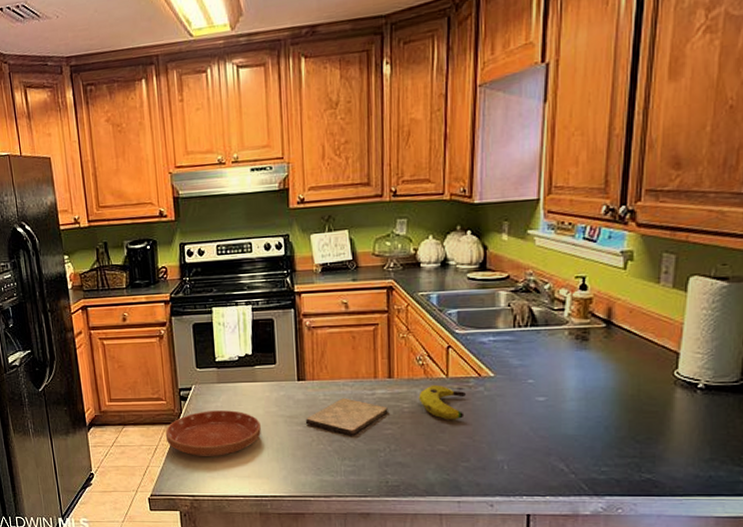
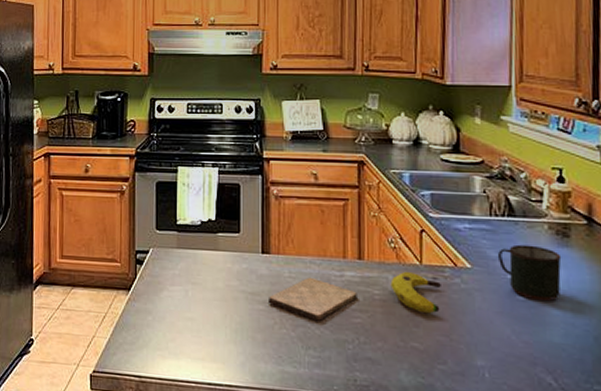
saucer: present [165,410,261,456] -> none [116,278,219,332]
mug: none [519,351,580,399] -> present [497,244,562,301]

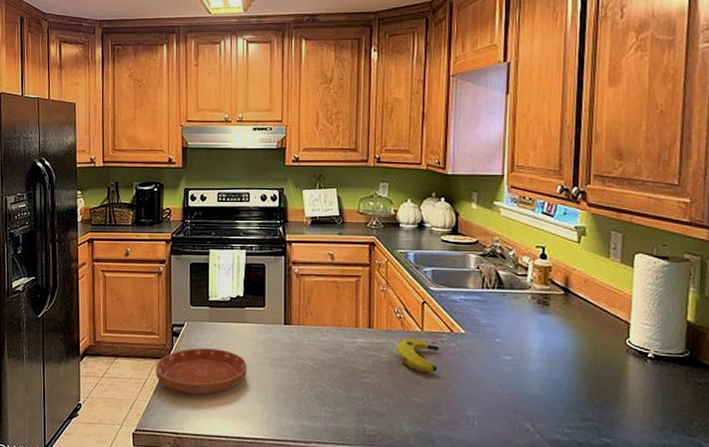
saucer: none [116,278,219,332] -> present [155,348,247,394]
cutting board: present [267,277,357,321] -> none [289,344,367,381]
mug: present [497,244,562,301] -> none [487,312,542,359]

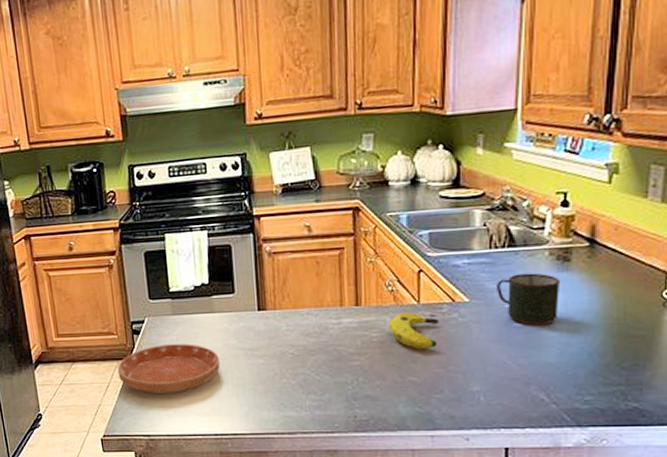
mug: none [487,312,542,359] -> present [495,273,561,325]

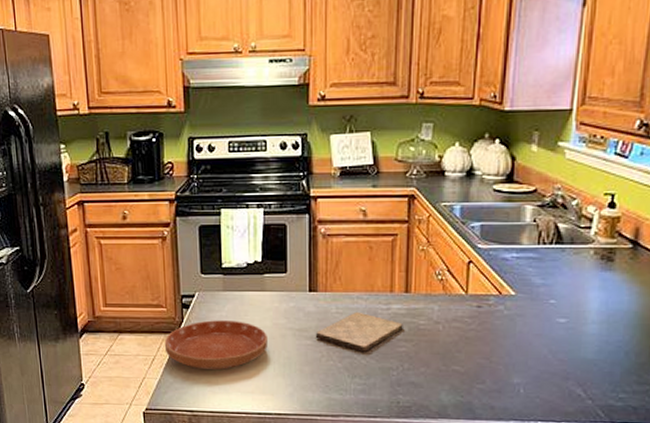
cutting board: none [267,328,356,368] -> present [315,311,403,352]
banana: present [388,311,439,350] -> none [436,301,485,340]
mug: present [495,273,561,325] -> none [541,270,604,321]

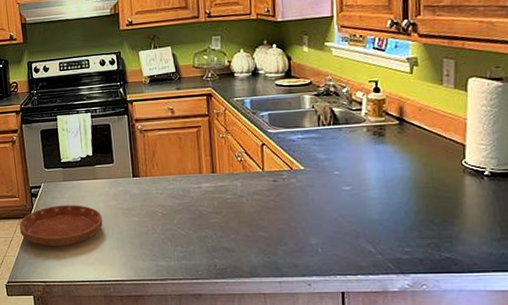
cutting board: present [315,311,403,352] -> none [141,191,213,224]

